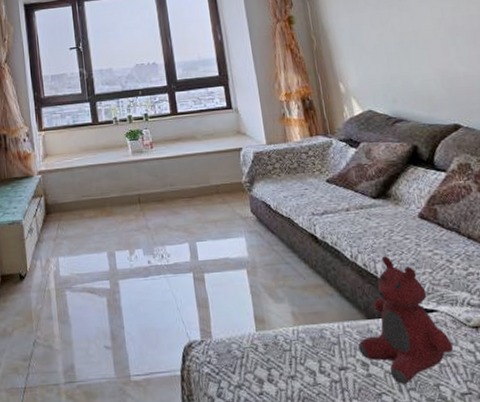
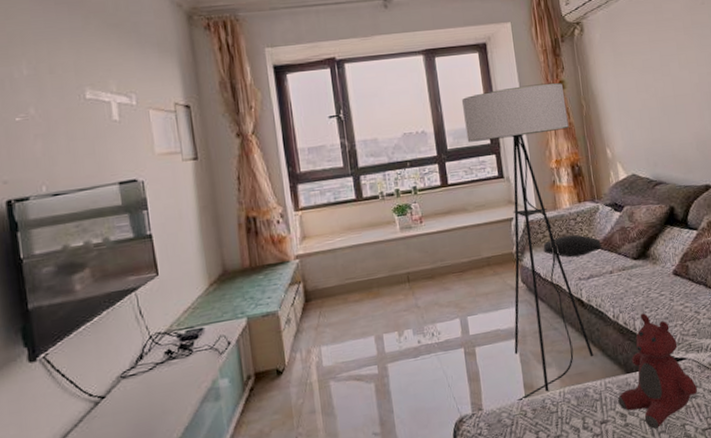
floor lamp: none [190,18,331,341] -> present [461,82,594,414]
cushion: none [273,168,336,192] -> present [543,234,602,258]

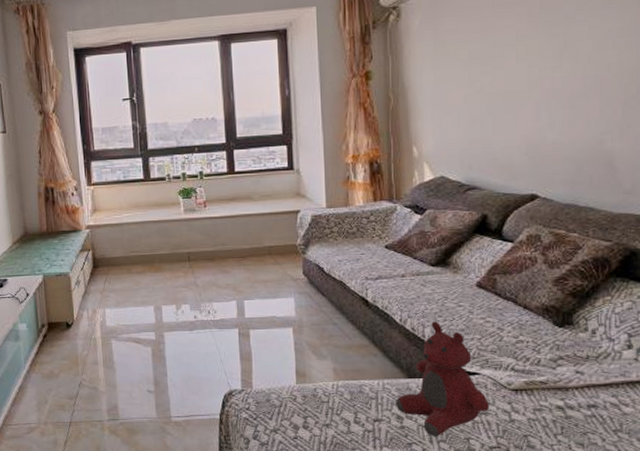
floor lamp: present [461,82,594,414] -> none [247,73,374,391]
cushion: present [543,234,602,258] -> none [329,233,395,256]

